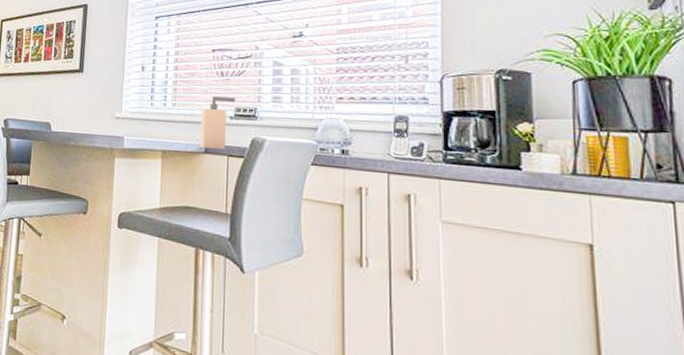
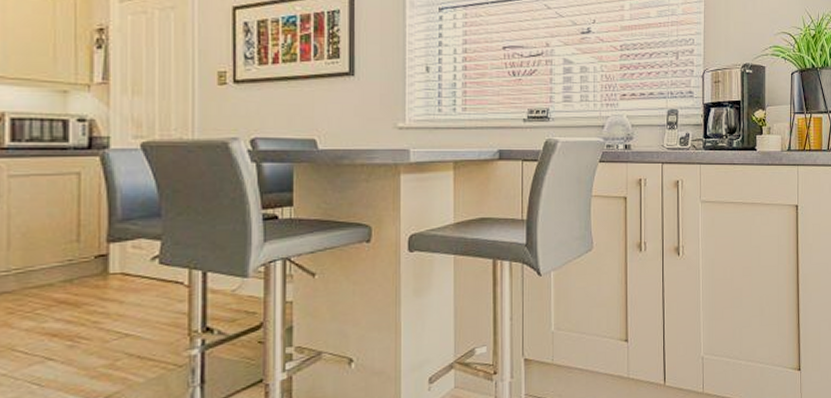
soap dispenser: present [200,96,236,151] -> none [493,98,529,155]

